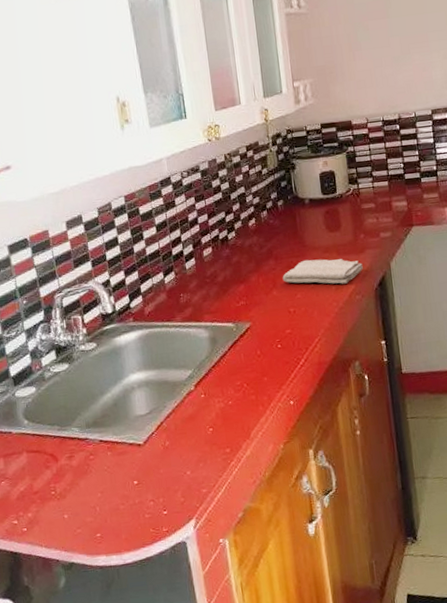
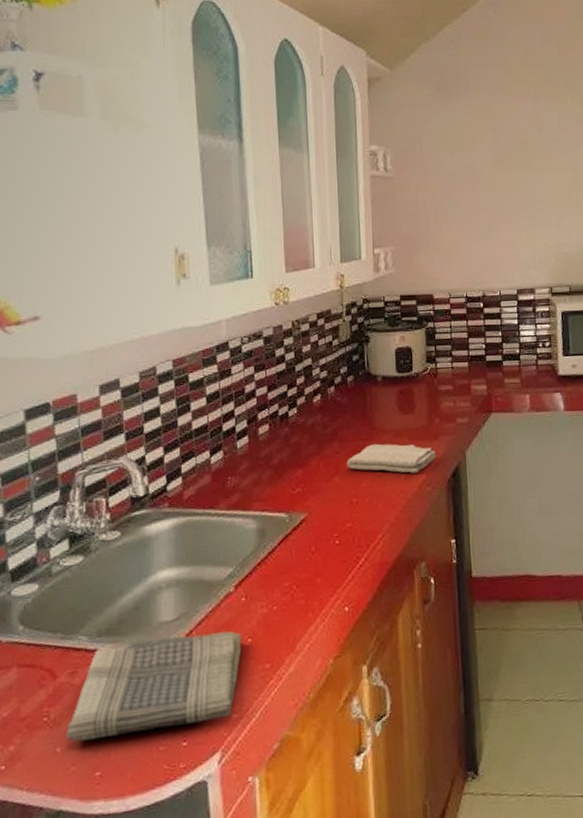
dish towel: none [70,422,205,510] -> present [65,631,242,742]

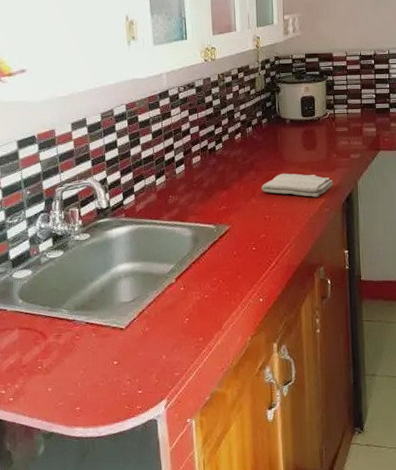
dish towel: present [65,631,242,742] -> none [54,311,181,385]

